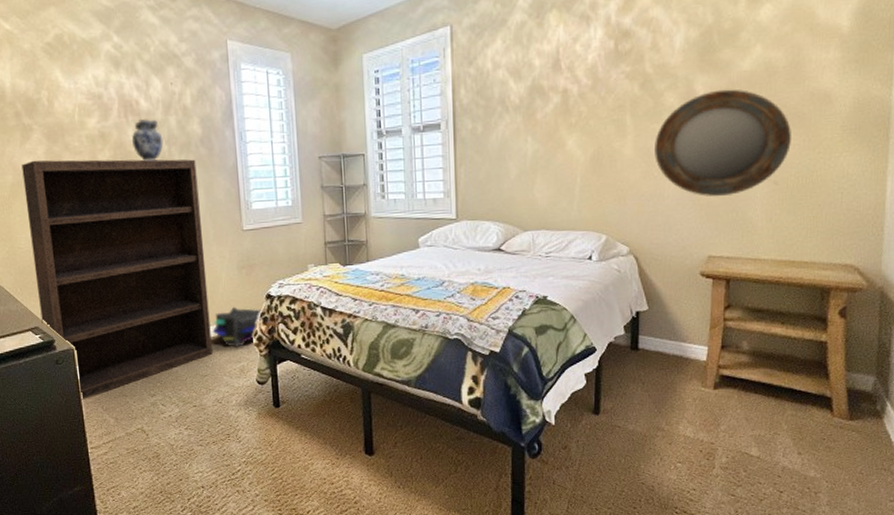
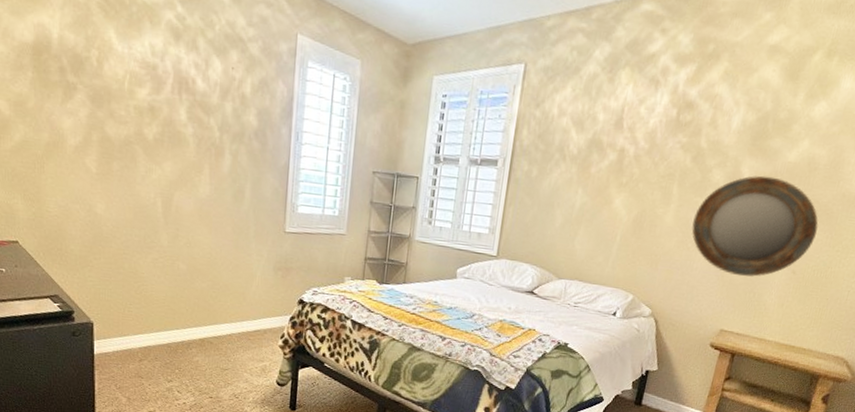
bookshelf: present [21,159,213,400] -> none [60,121,247,375]
decorative vase: present [131,118,164,162] -> none [182,99,216,146]
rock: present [212,306,262,347] -> none [239,306,292,347]

